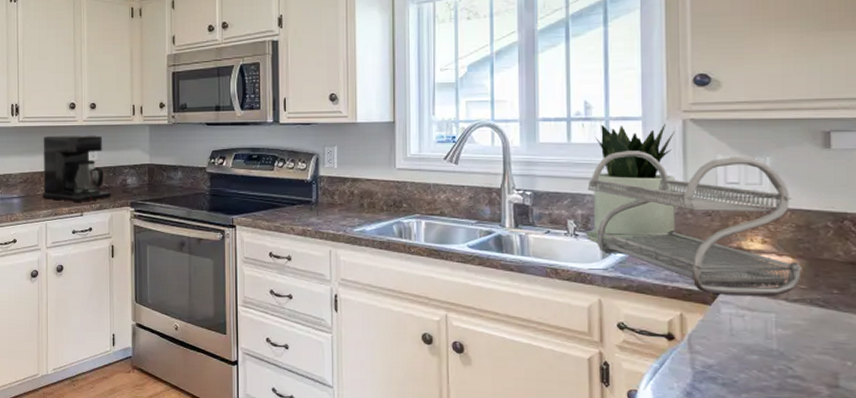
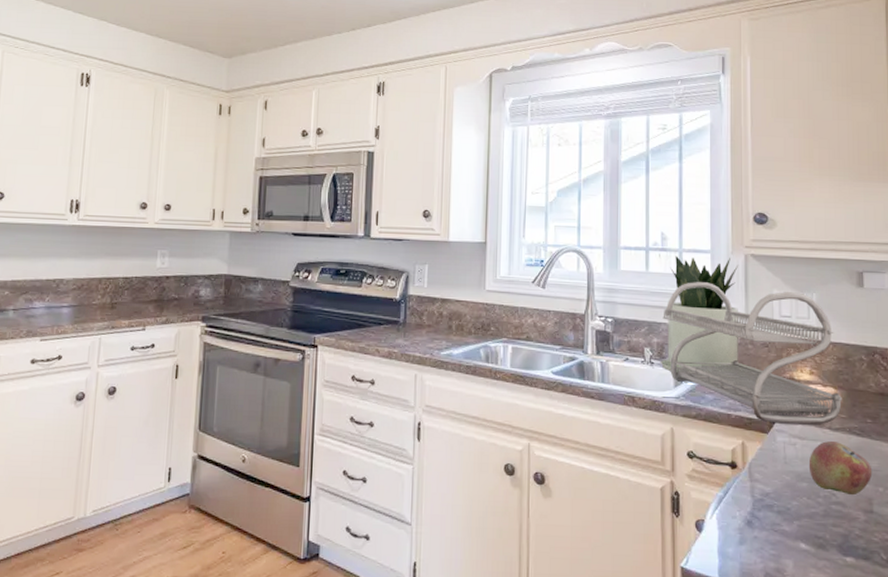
coffee maker: present [42,135,111,202] -> none [98,237,181,315]
fruit: none [759,313,839,370] -> present [808,441,873,496]

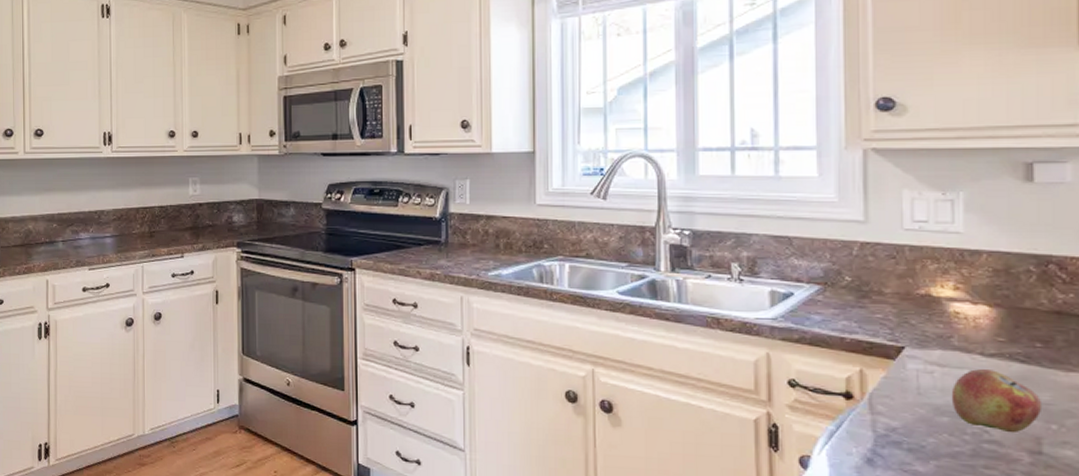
planter: present [660,256,746,376] -> none [751,154,865,294]
dish rack: present [663,282,843,425] -> none [754,185,1001,350]

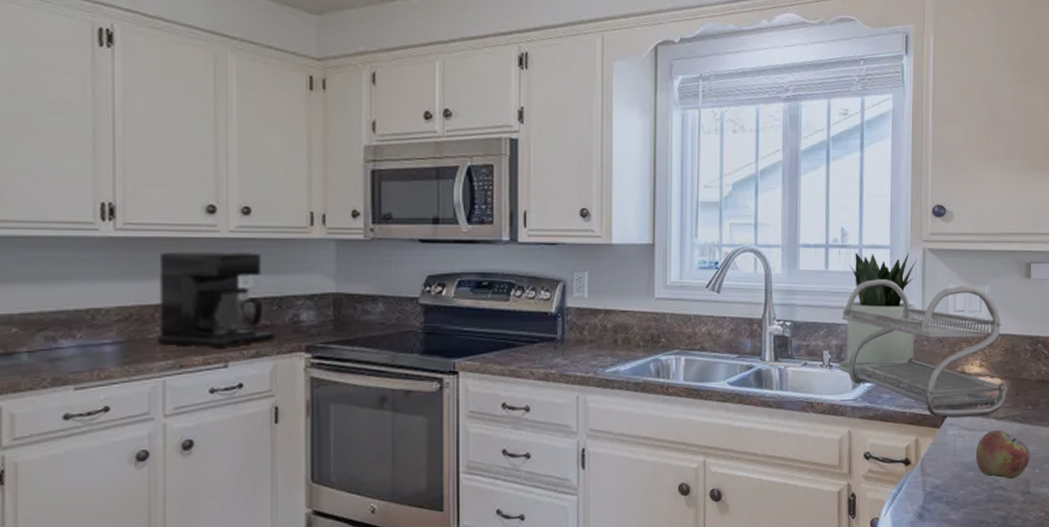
coffee maker: none [138,167,215,242] -> present [158,251,275,348]
planter: none [751,154,865,294] -> present [838,252,921,375]
dish rack: none [754,185,1001,350] -> present [842,279,1008,417]

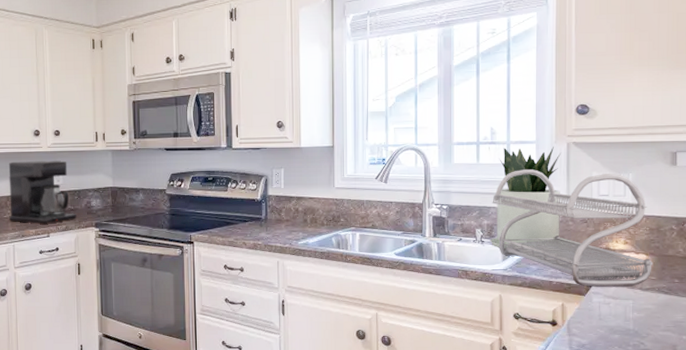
fruit: present [975,430,1031,480] -> none [620,300,678,344]

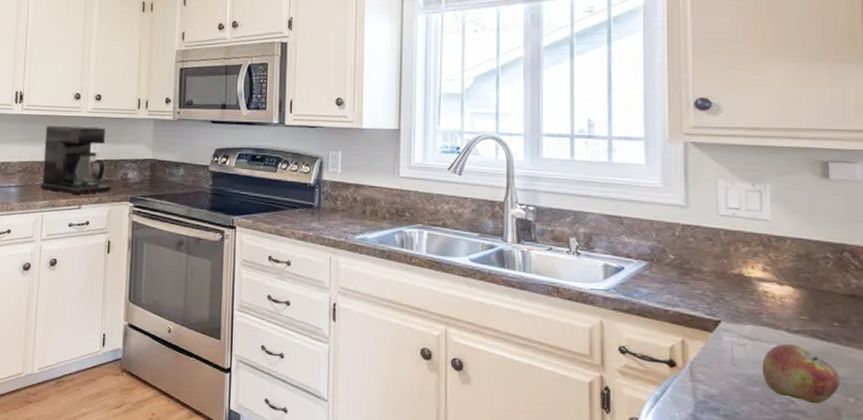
planter: present [490,147,567,249] -> none [587,143,686,271]
dish rack: present [492,169,654,287] -> none [590,170,804,327]
fruit: none [620,300,678,344] -> present [761,344,841,405]

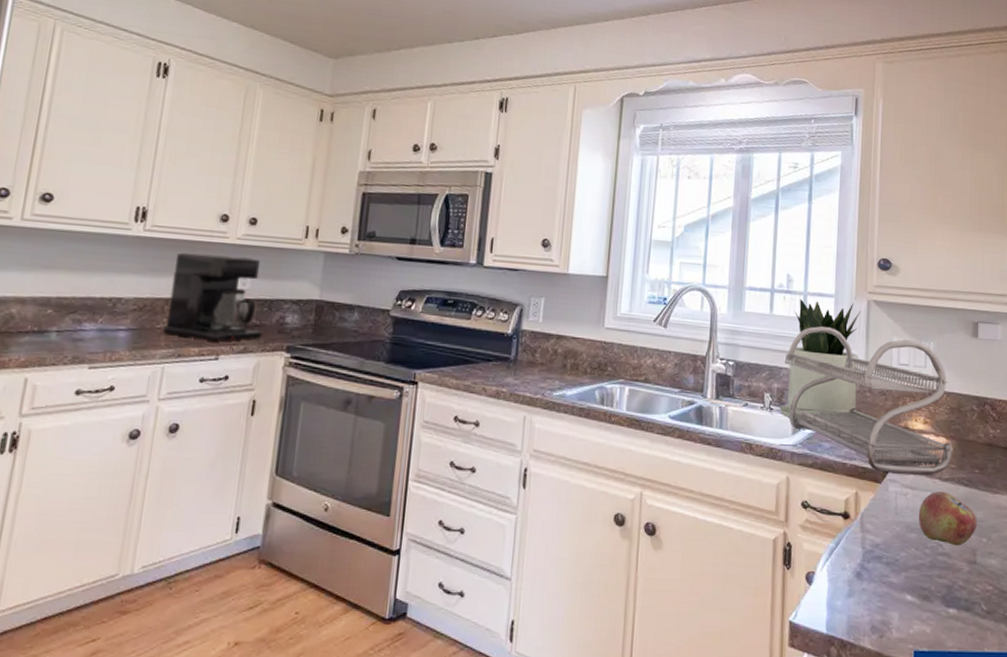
planter: none [587,143,686,271] -> present [779,299,863,425]
dish rack: none [590,170,804,327] -> present [784,326,954,475]

